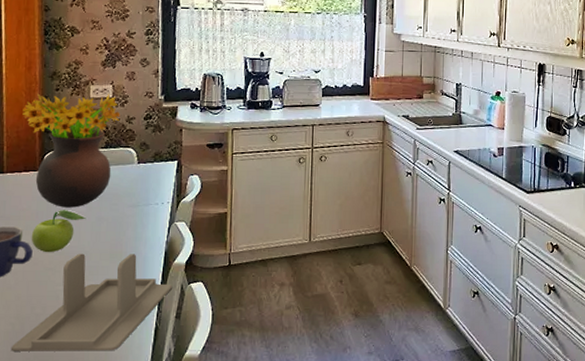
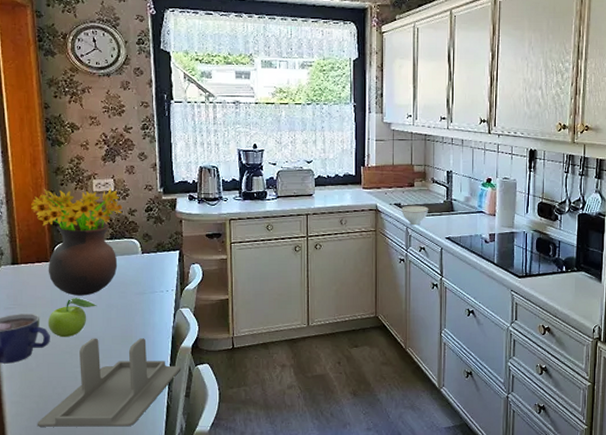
bowl: none [409,117,438,138] -> present [401,205,429,226]

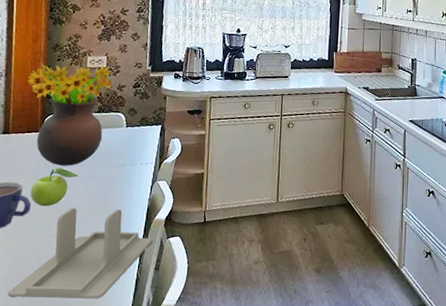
bowl: present [401,205,429,226] -> none [369,89,394,109]

